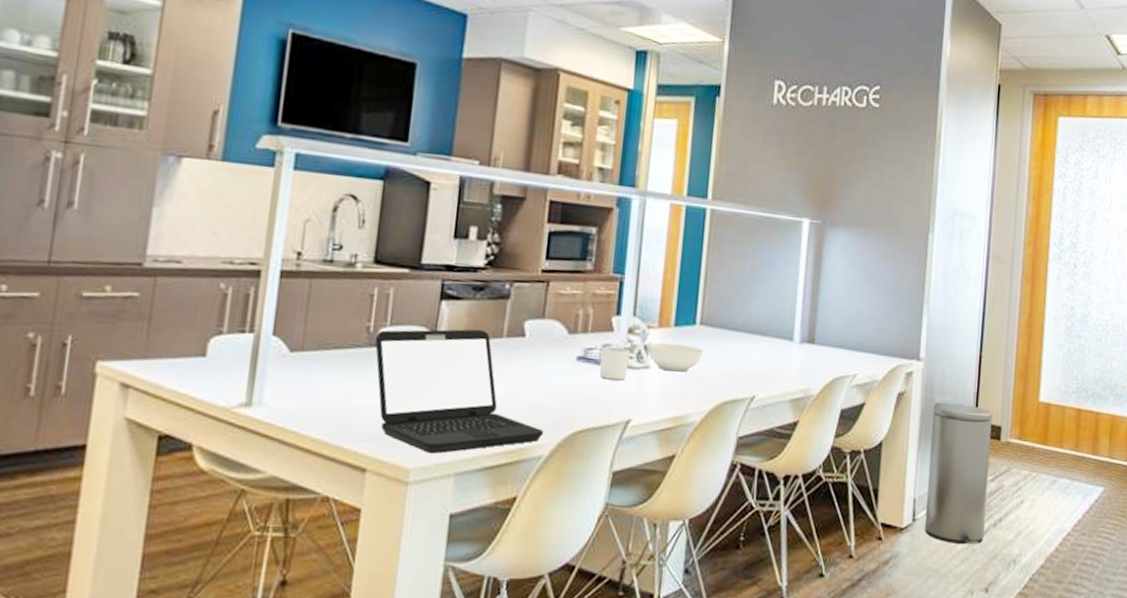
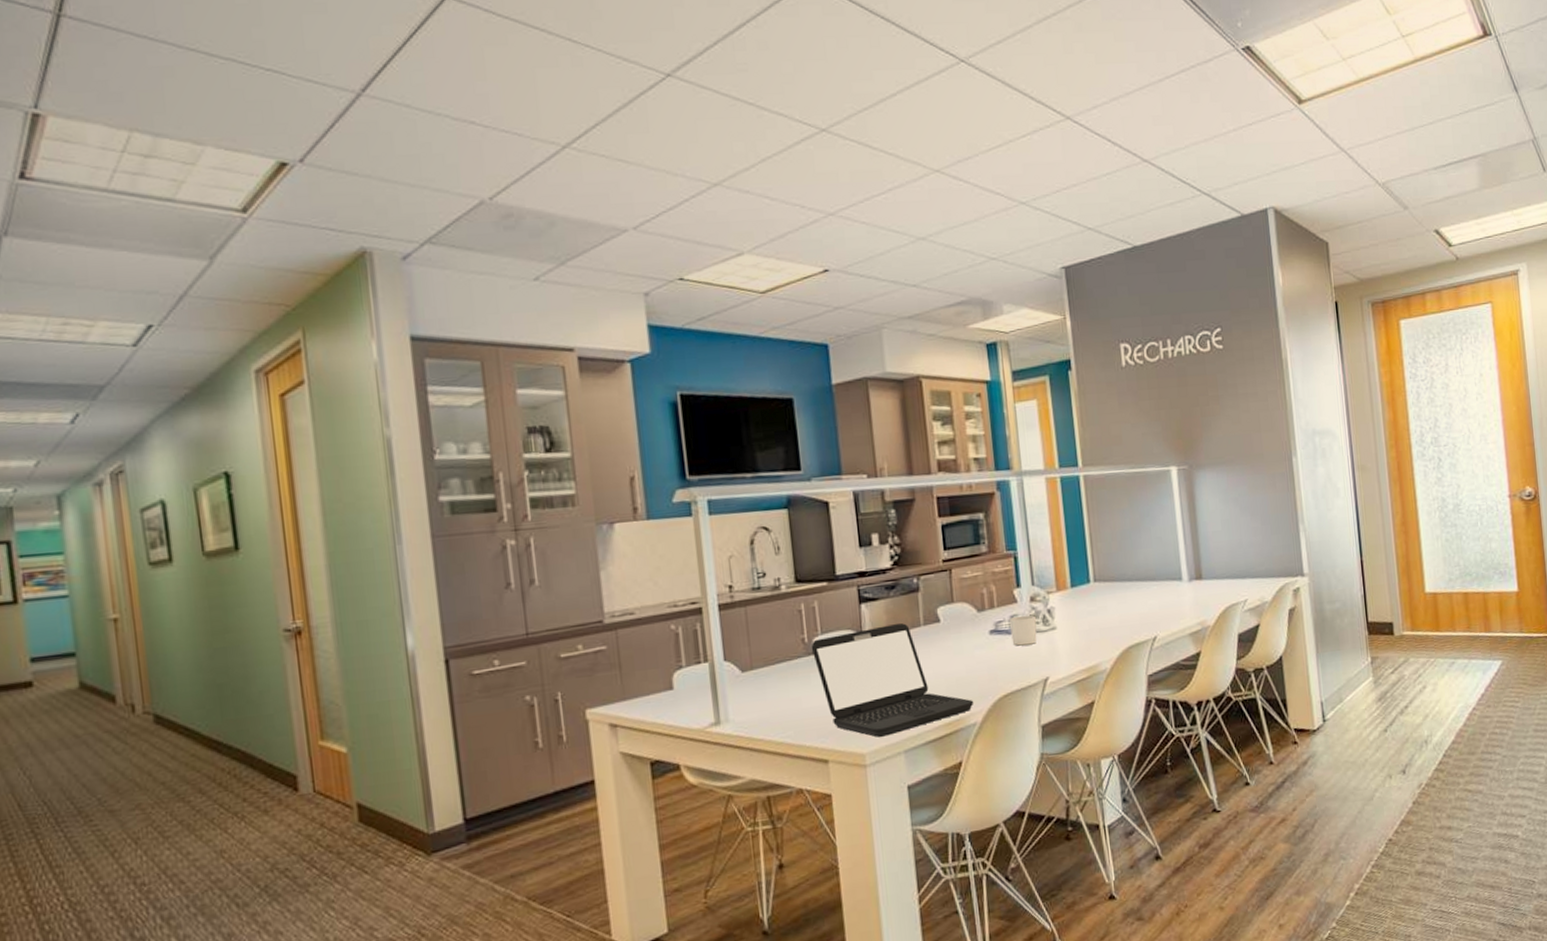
bowl: present [647,342,704,372] -> none [1050,602,1102,629]
pedal bin: present [924,403,993,546] -> none [1324,608,1393,736]

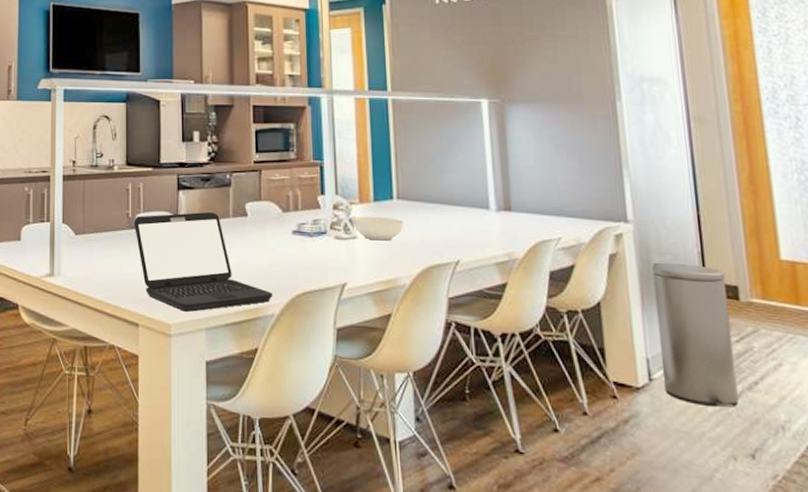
mug: present [1010,615,1037,646] -> none [312,221,338,249]
bowl: none [1050,602,1102,629] -> present [352,216,404,241]
pedal bin: none [1324,608,1393,736] -> present [652,263,739,409]

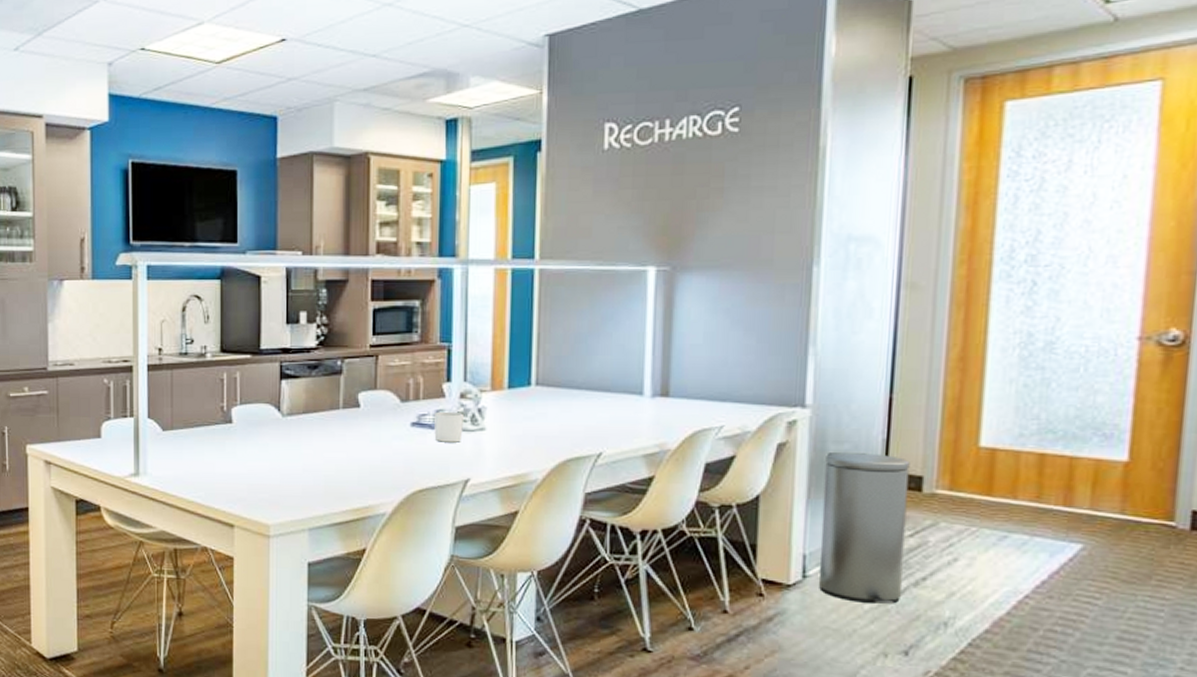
laptop: present [133,212,273,312] -> none [229,404,386,512]
mug: none [312,221,338,249] -> present [434,411,463,443]
bowl: present [352,216,404,241] -> none [481,405,542,432]

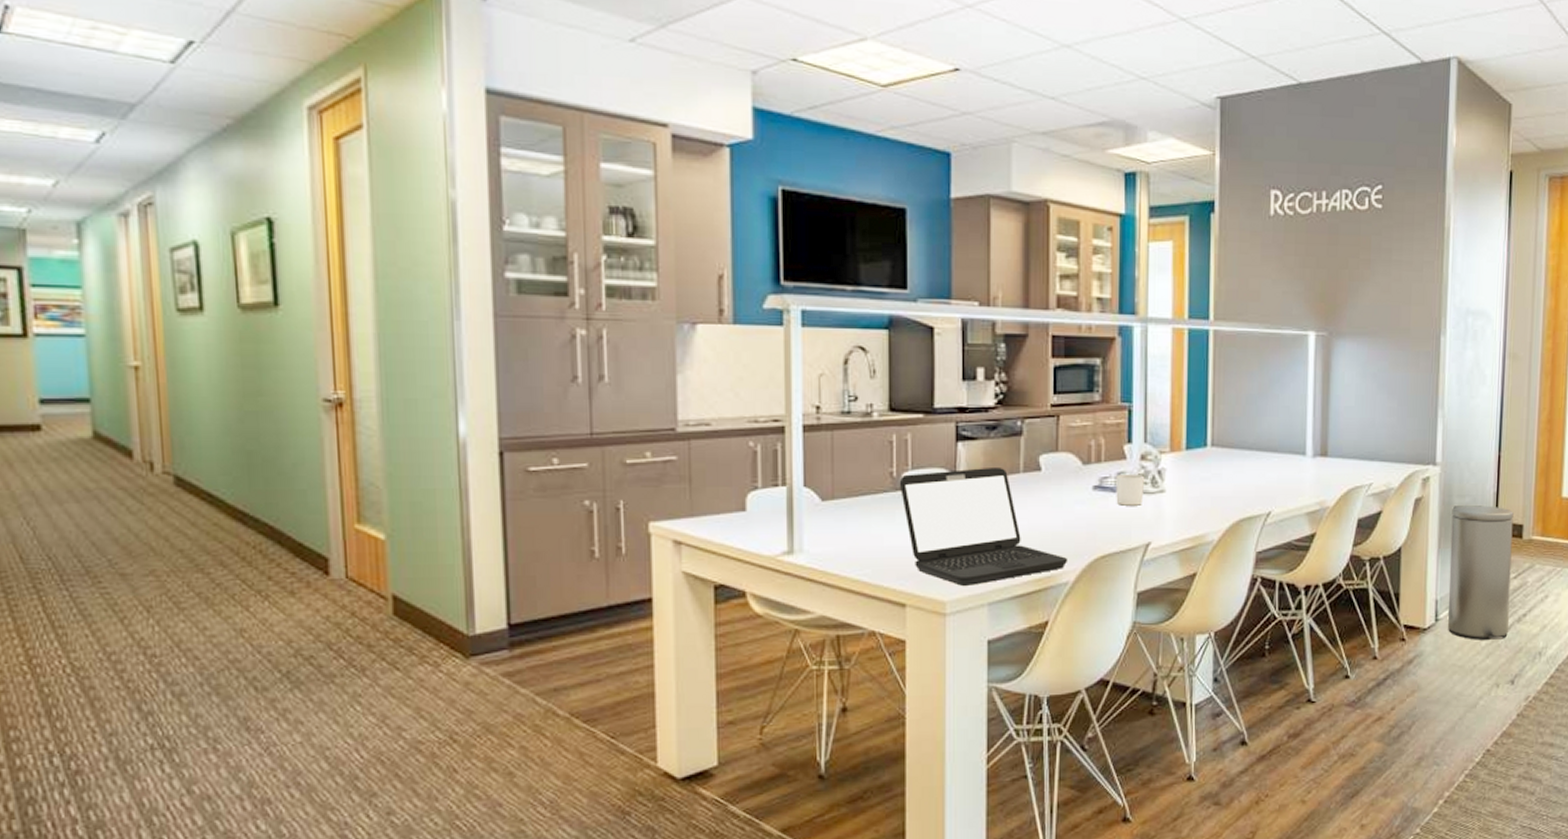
laptop: none [229,404,386,512] -> present [899,468,1068,586]

